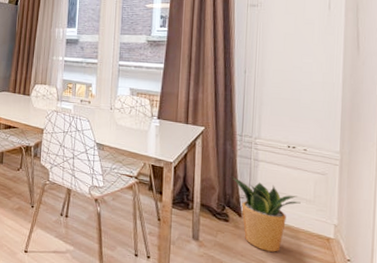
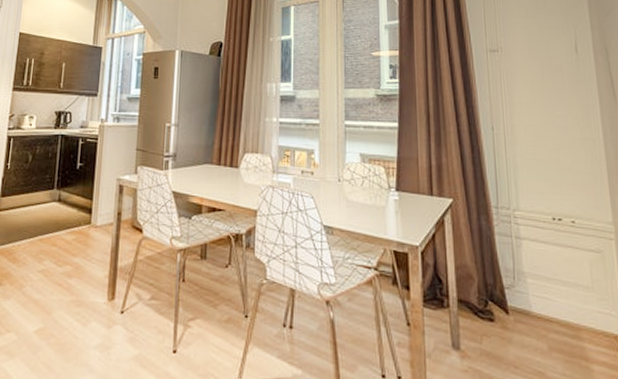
potted plant: present [231,176,301,252] -> none [490,260,577,359]

